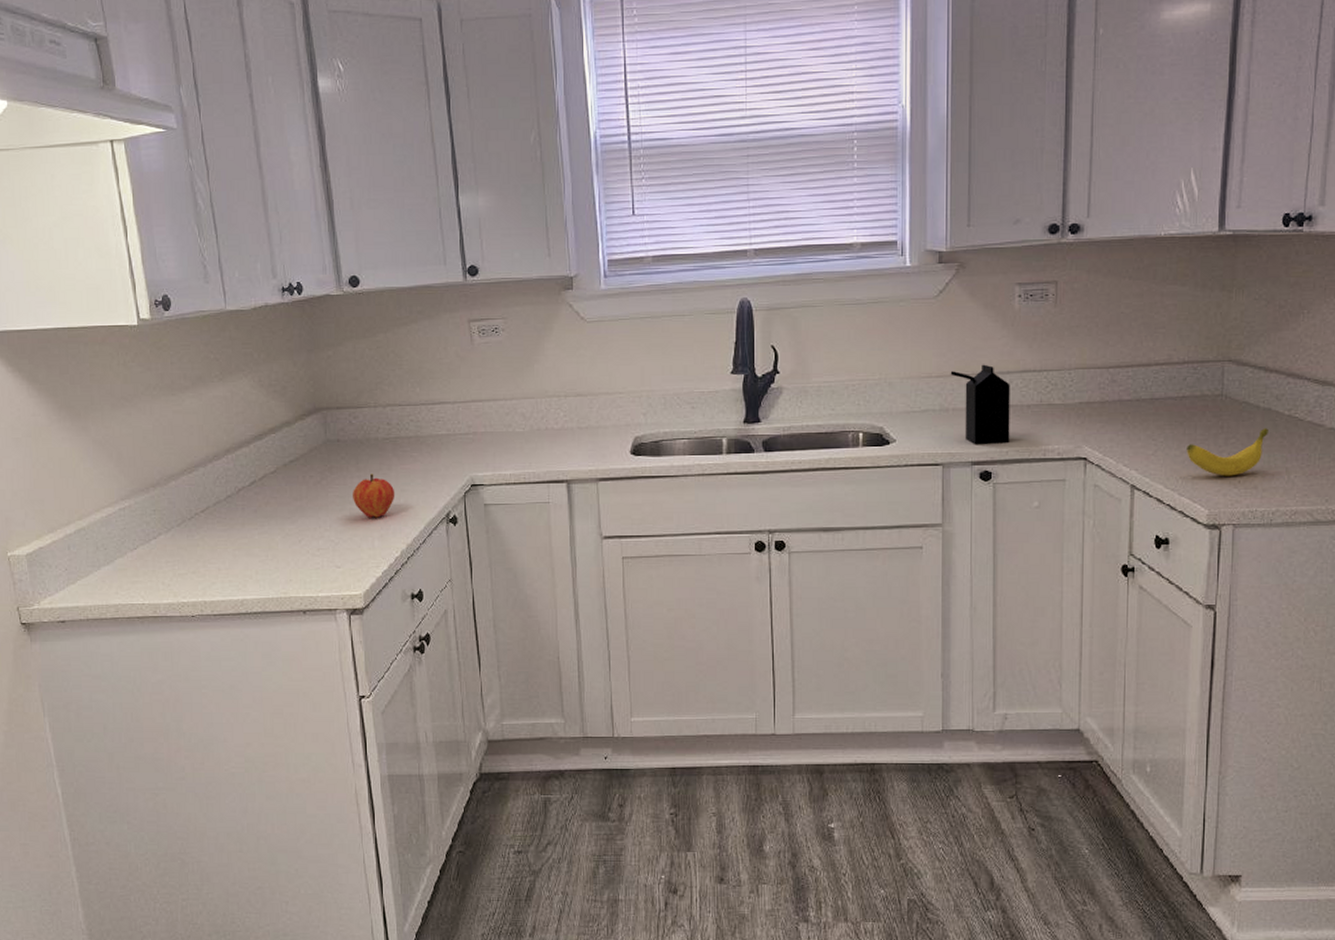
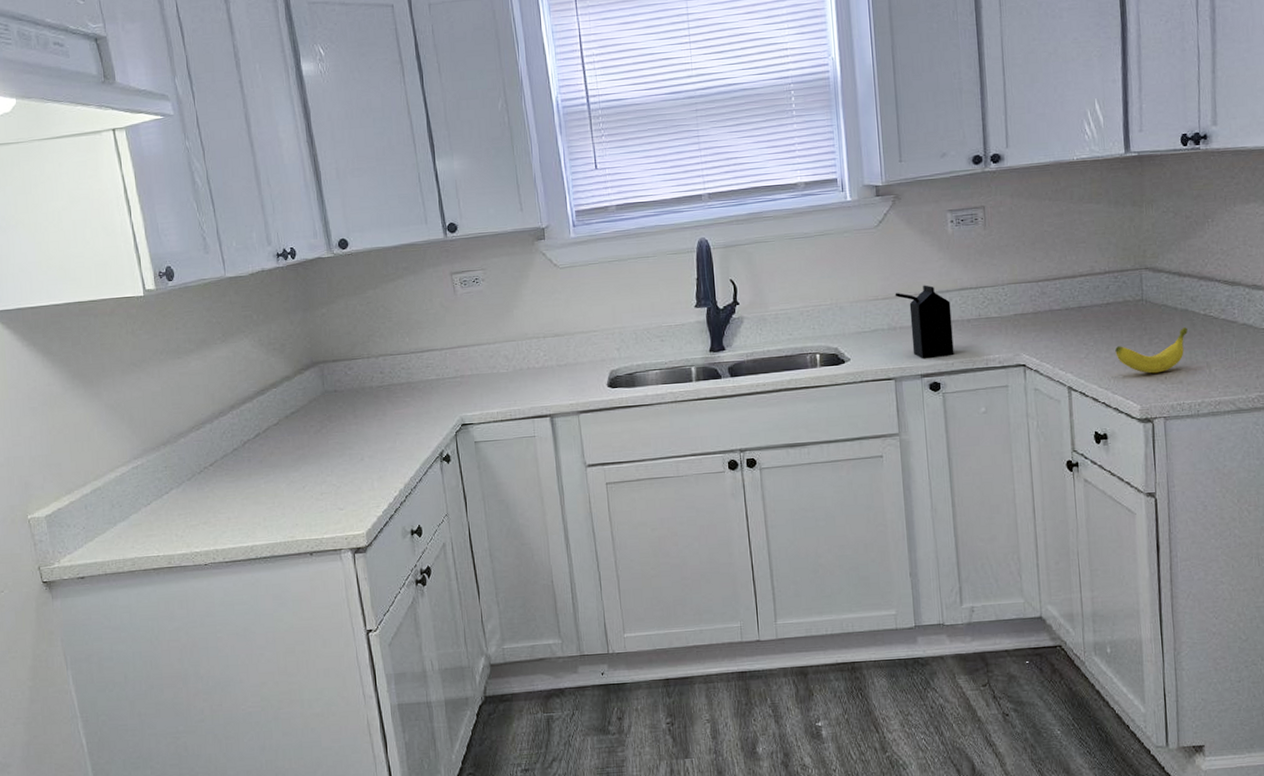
fruit: present [353,474,395,518] -> none [351,420,391,461]

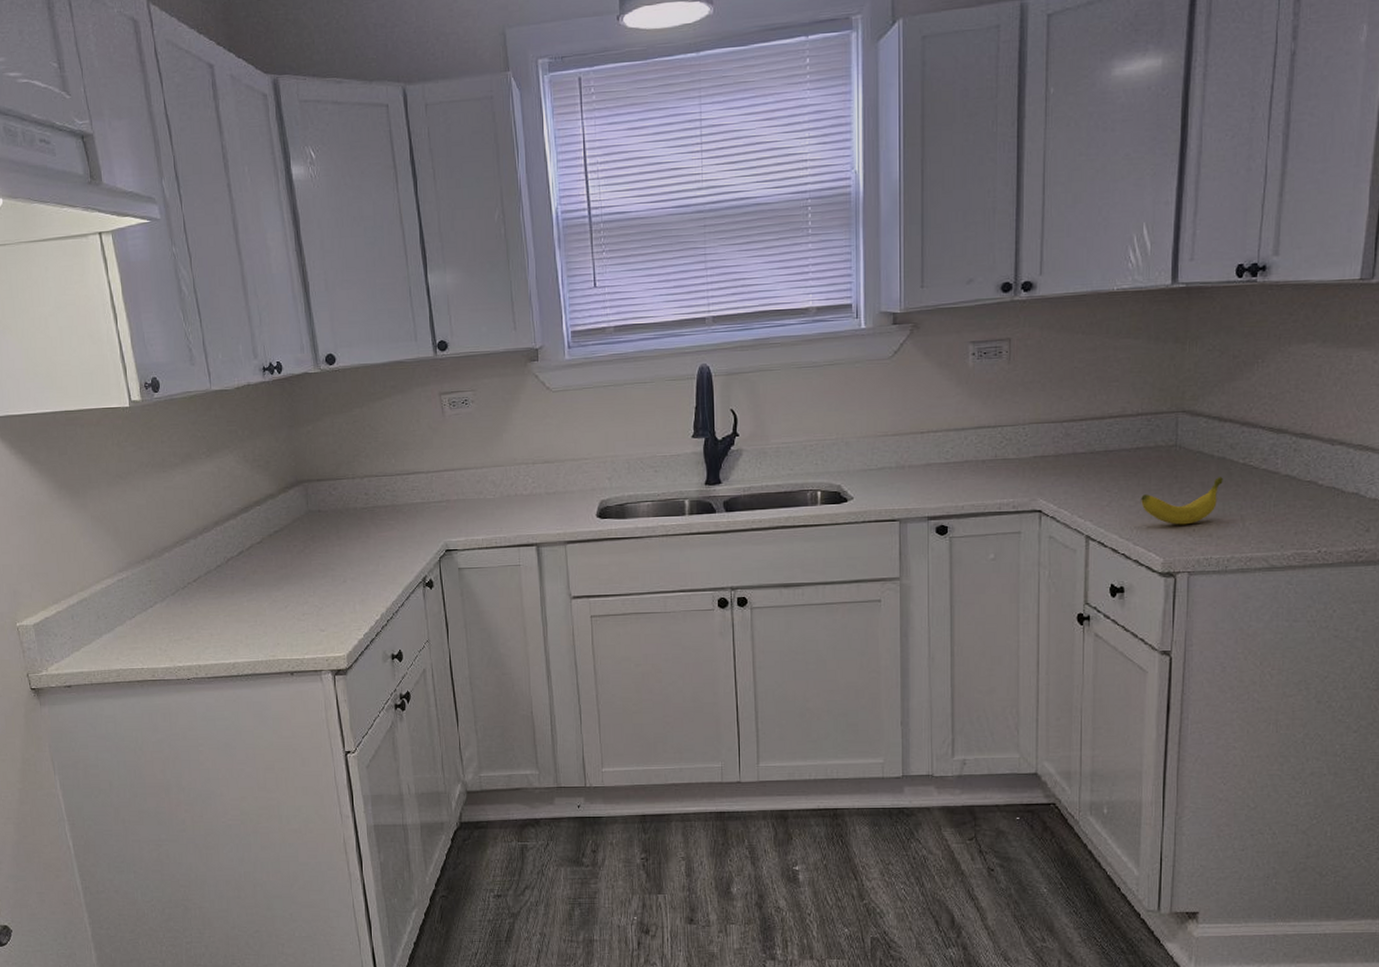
juice carton: present [895,285,954,359] -> none [906,421,965,501]

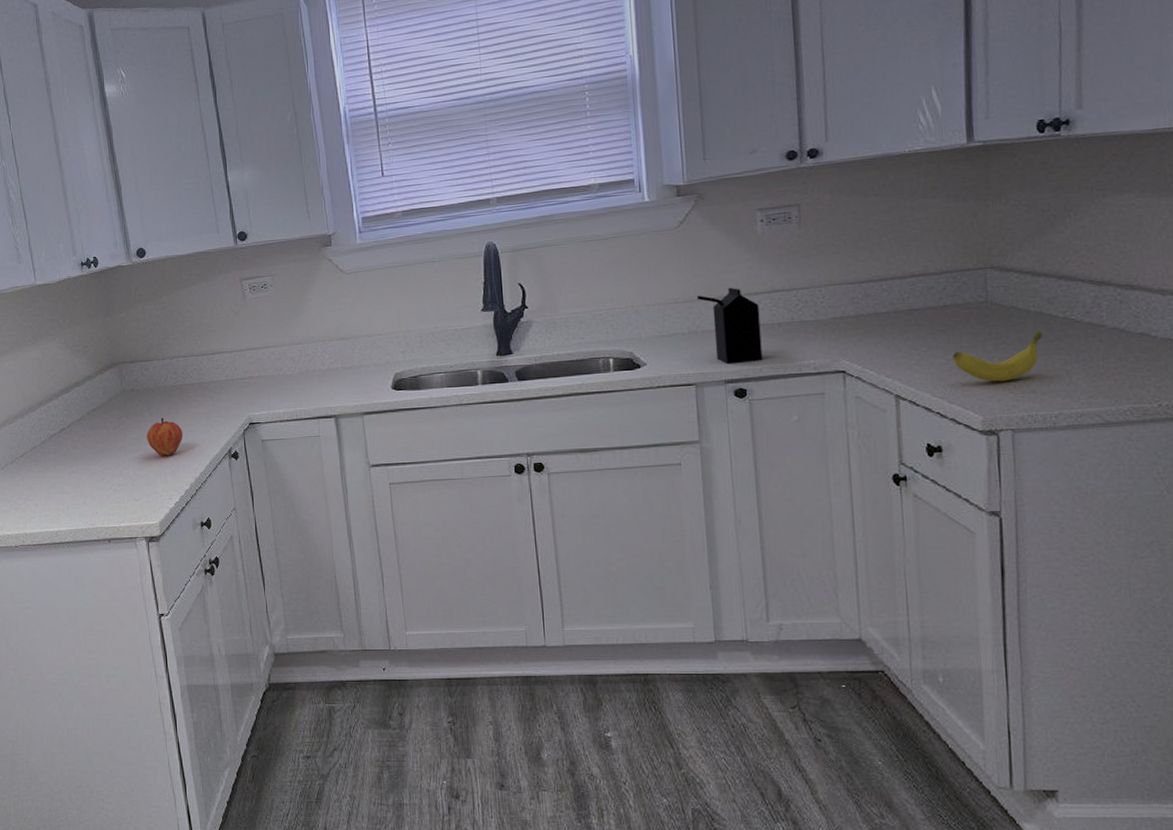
fruit: none [334,542,374,584] -> present [146,417,183,456]
juice carton: none [906,421,965,501] -> present [696,287,763,365]

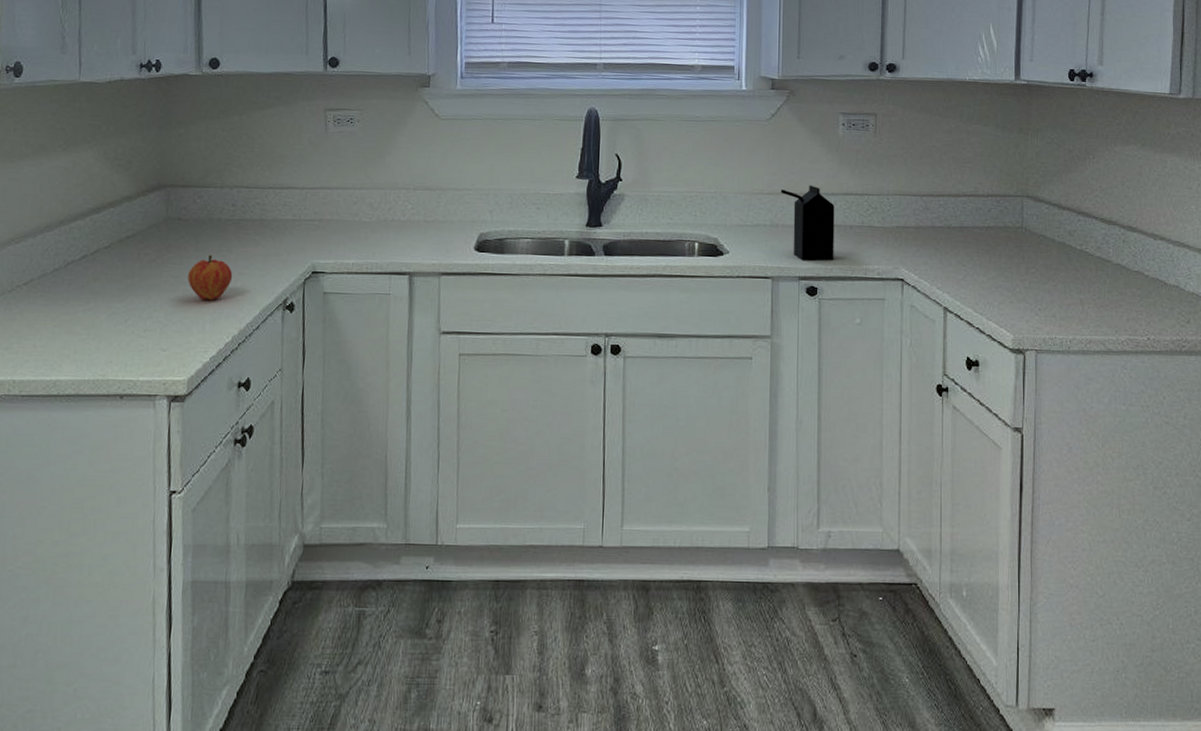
banana: present [953,332,1042,382] -> none [993,261,1063,304]

